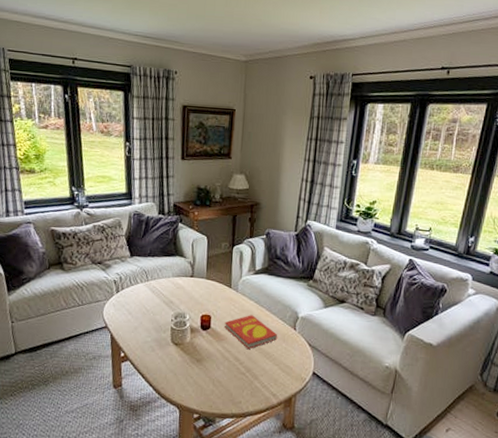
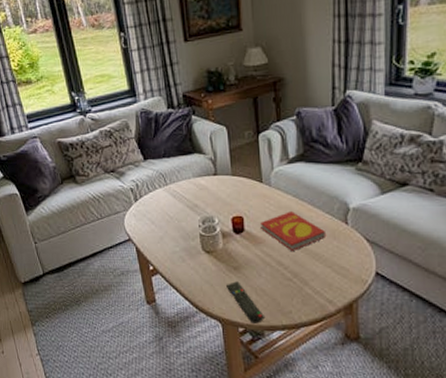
remote control: none [187,372,217,411] -> present [225,281,264,324]

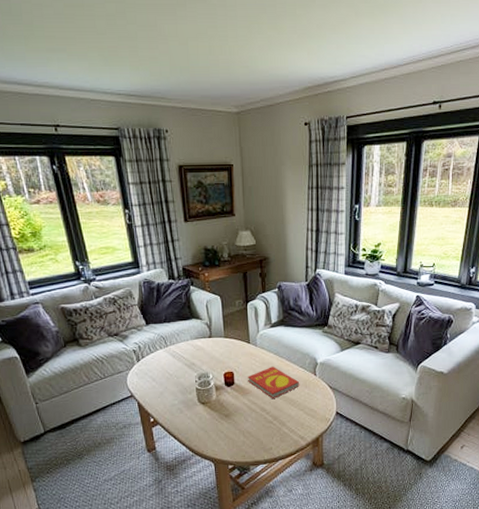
remote control: present [225,281,264,324] -> none [218,427,250,461]

